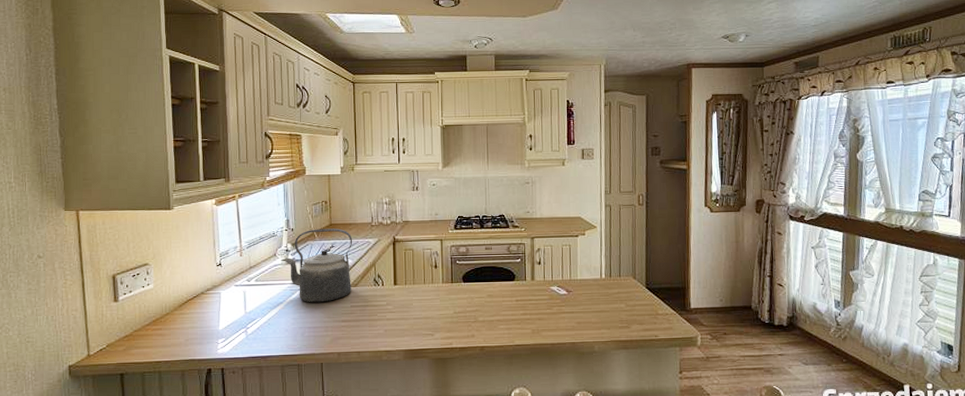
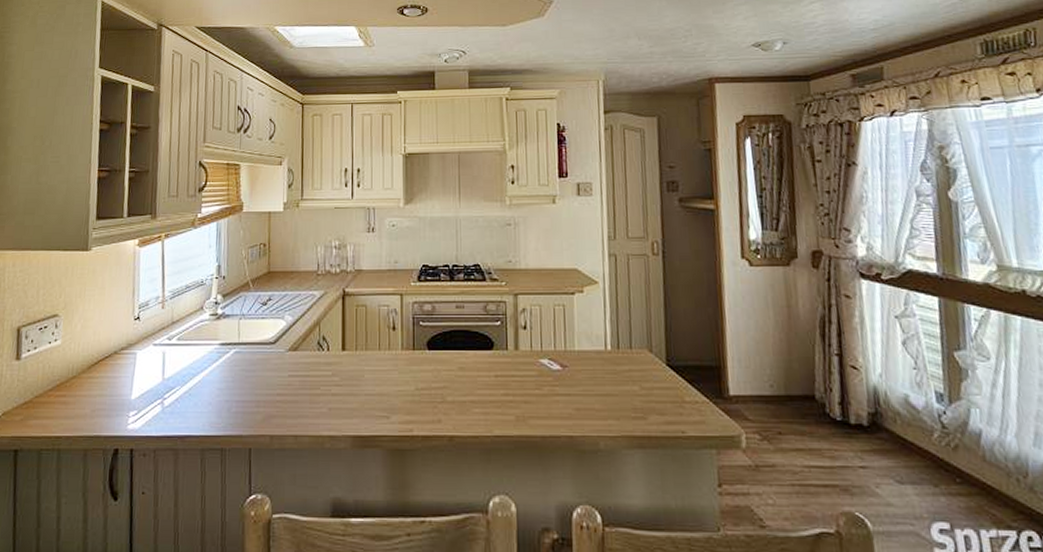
kettle: present [285,228,353,303] -> none [213,277,294,370]

